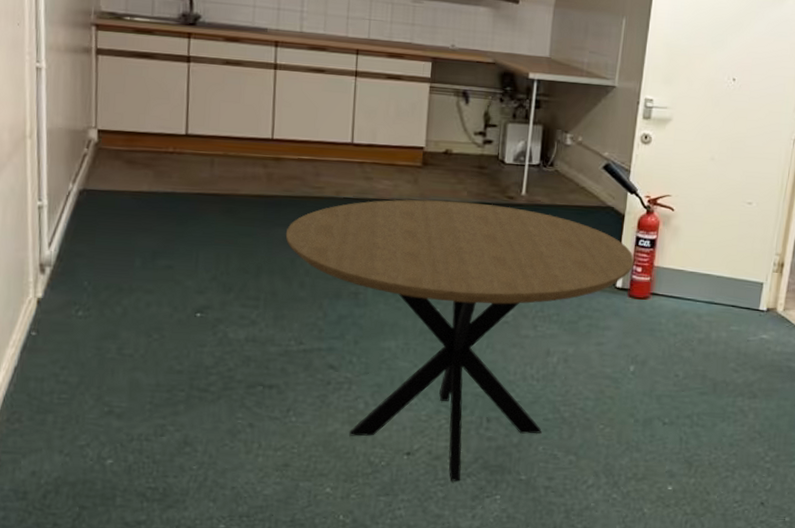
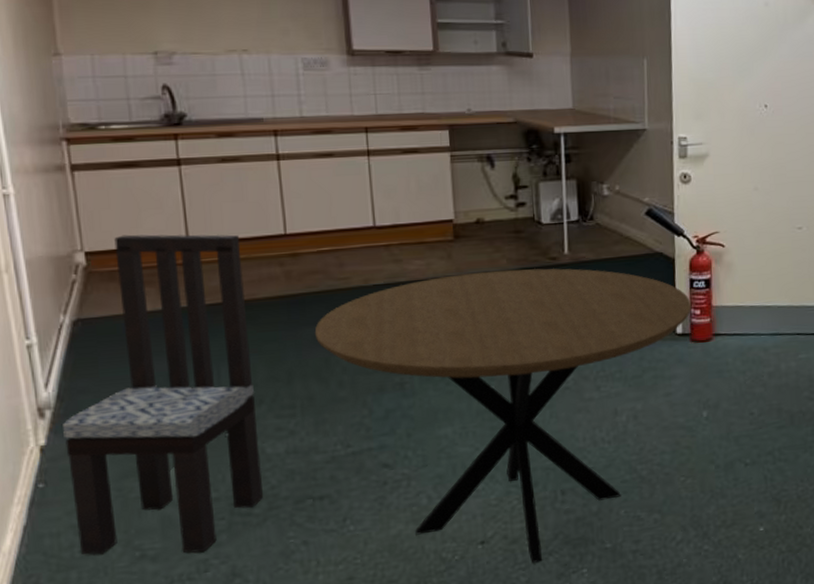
dining chair: none [58,118,232,418] -> present [63,234,263,556]

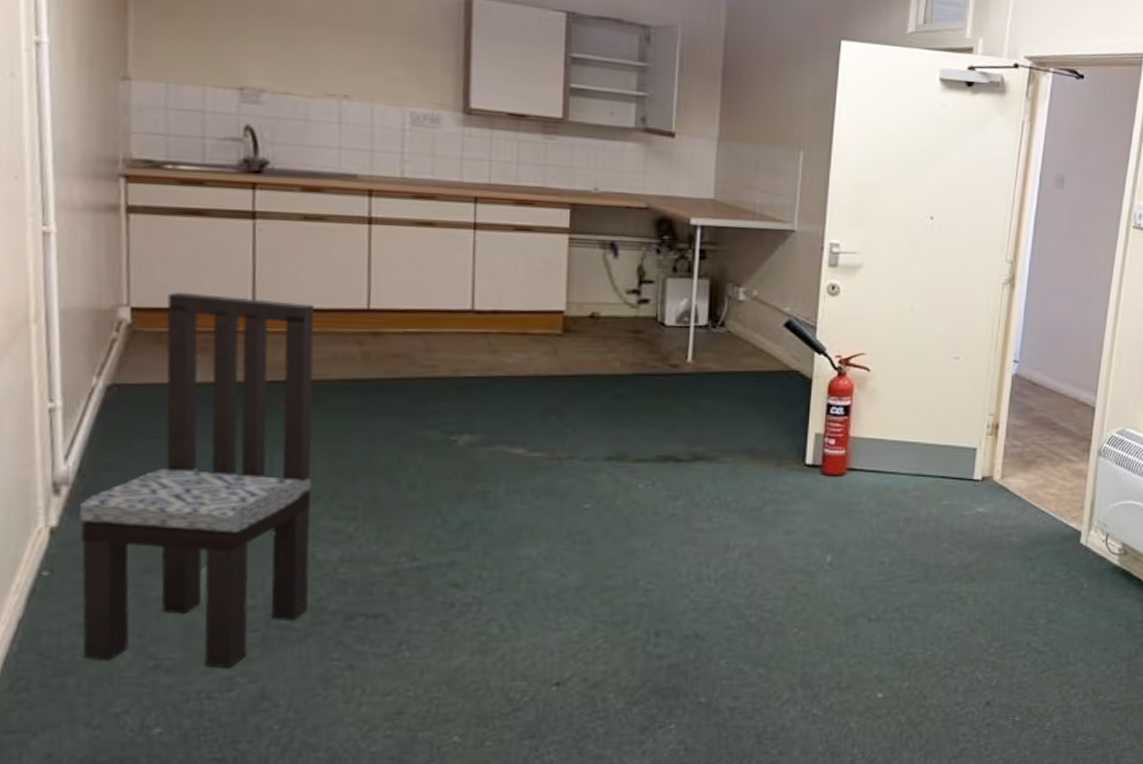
dining table: present [314,267,691,563] -> none [389,373,825,712]

